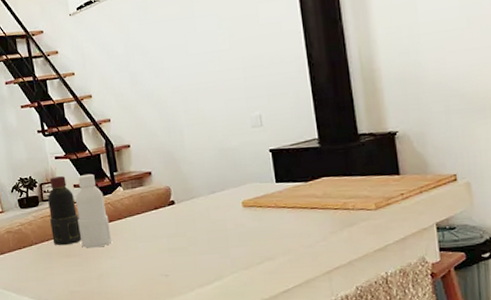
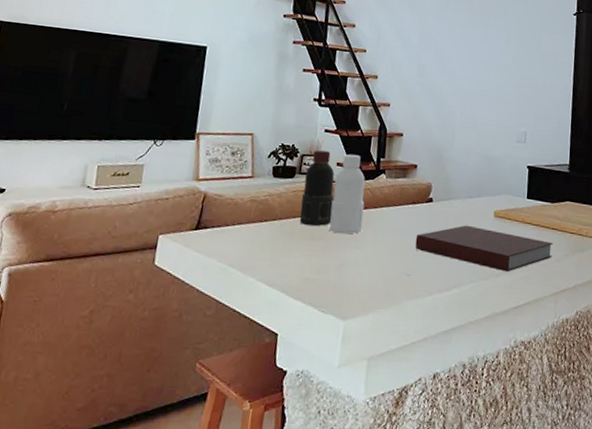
notebook: none [165,219,318,259] -> present [415,225,553,272]

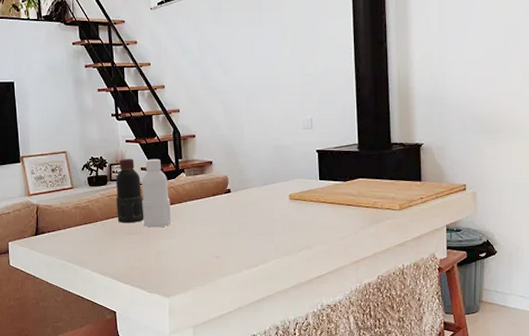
notebook: present [415,225,553,272] -> none [220,209,350,247]

